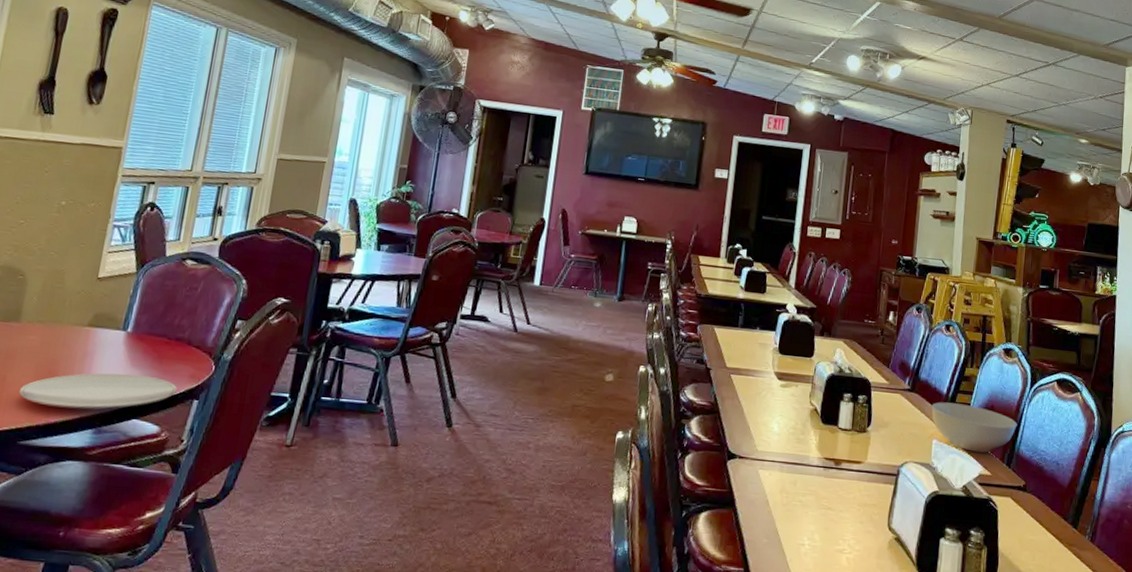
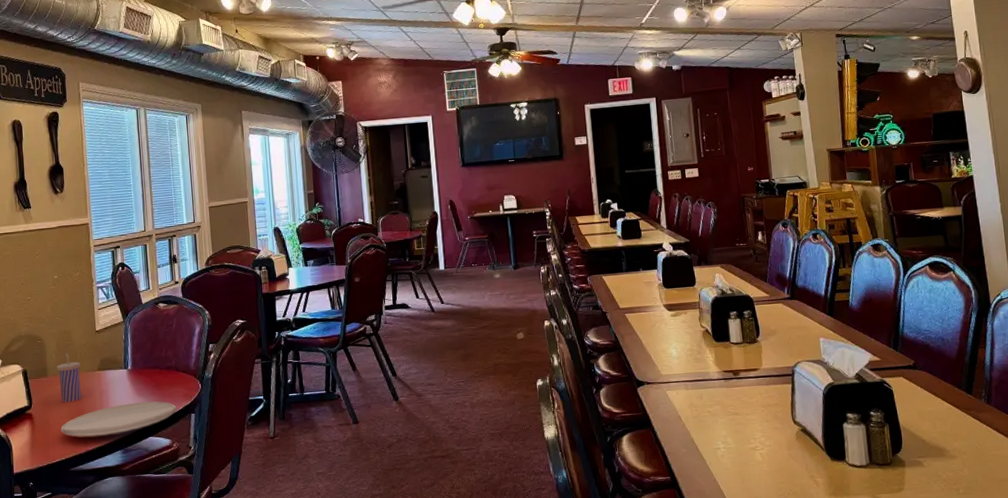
beverage cup: none [29,298,67,359] -> present [56,353,82,403]
bowl: present [931,402,1017,453] -> none [813,301,897,342]

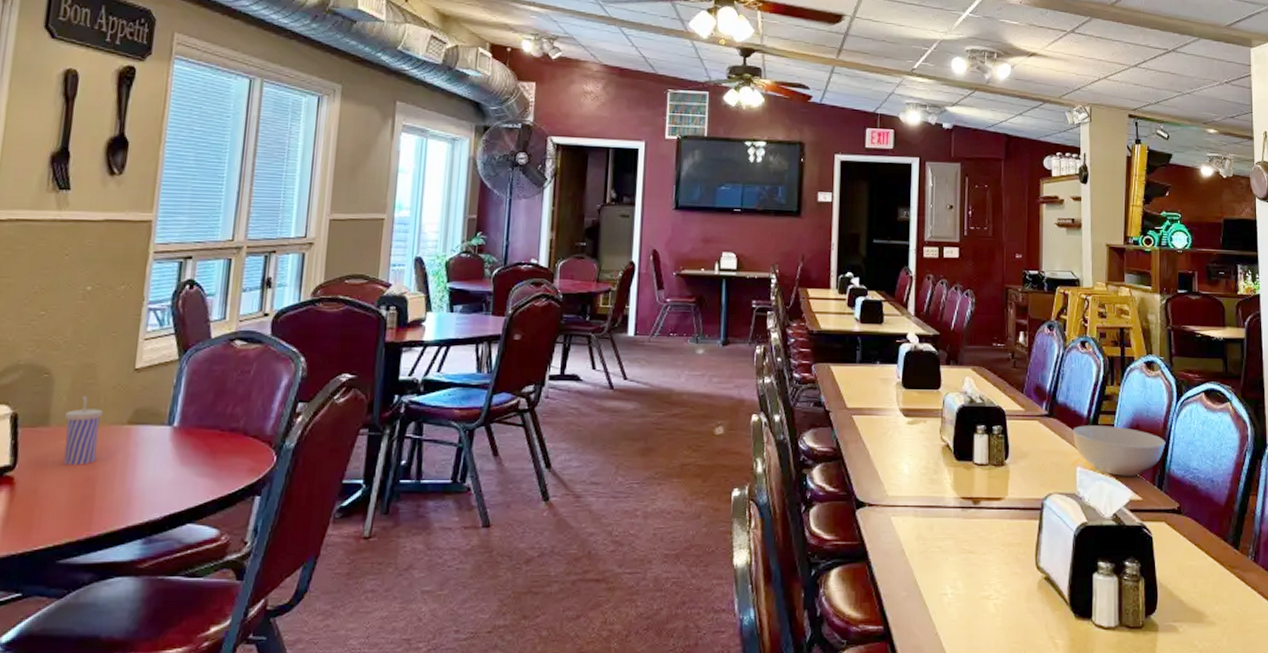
plate: present [60,401,177,438] -> none [53,473,236,518]
bowl: none [813,301,897,342] -> present [1072,425,1166,476]

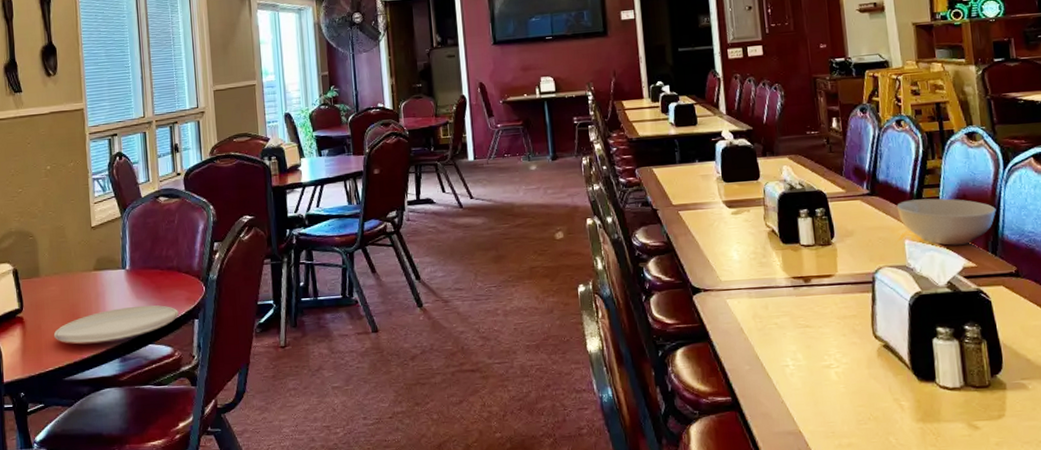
plate: none [53,473,236,518] -> present [53,305,179,345]
beverage cup: present [63,396,103,465] -> none [49,252,76,306]

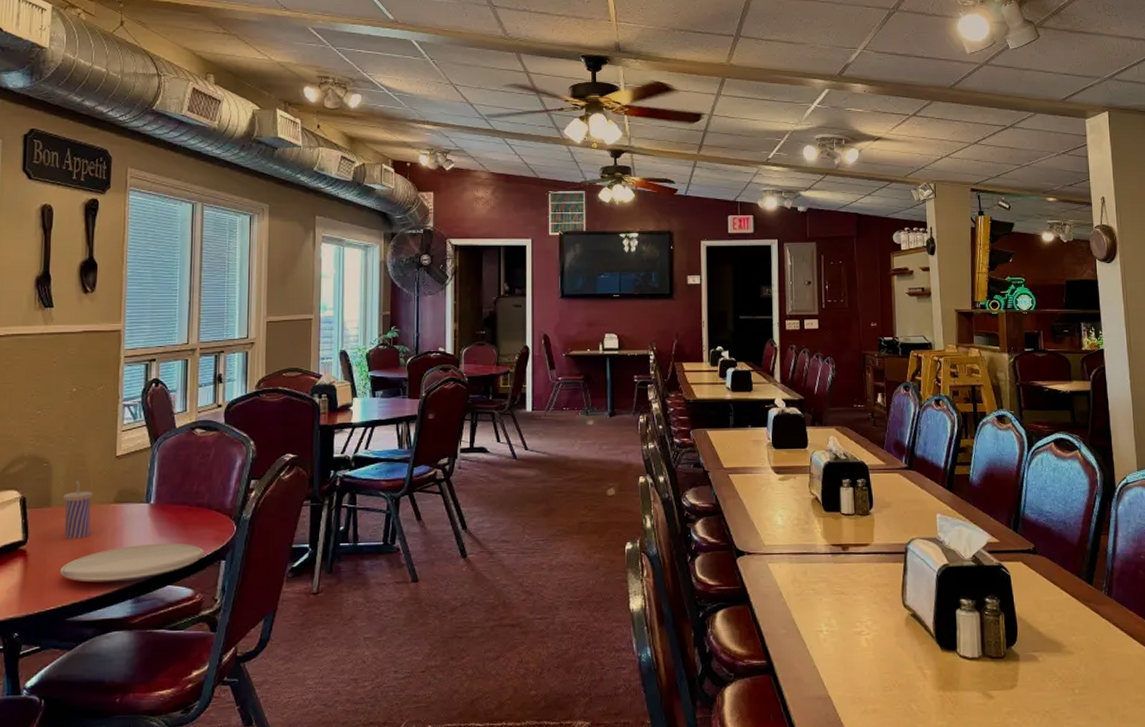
beverage cup: none [49,252,76,306] -> present [62,481,93,539]
bowl: present [896,198,996,245] -> none [931,475,1019,521]

